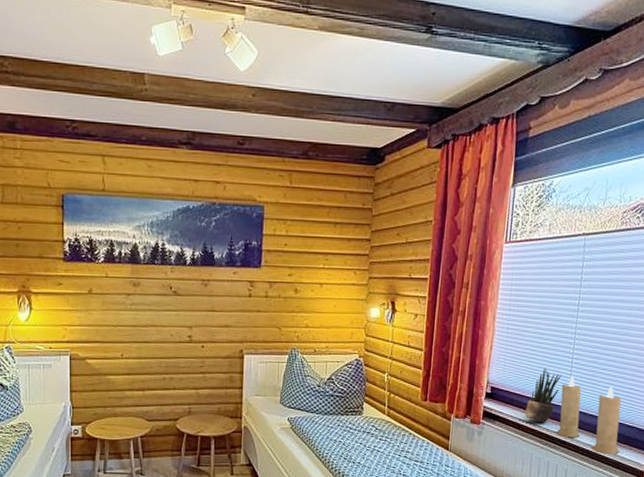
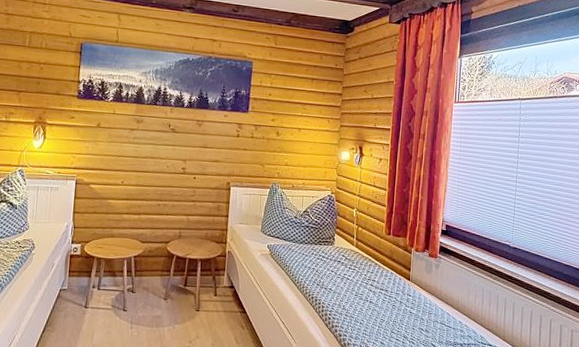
potted plant: present [525,368,561,423] -> none [476,211,506,259]
candle: present [556,377,621,455] -> none [504,219,559,291]

